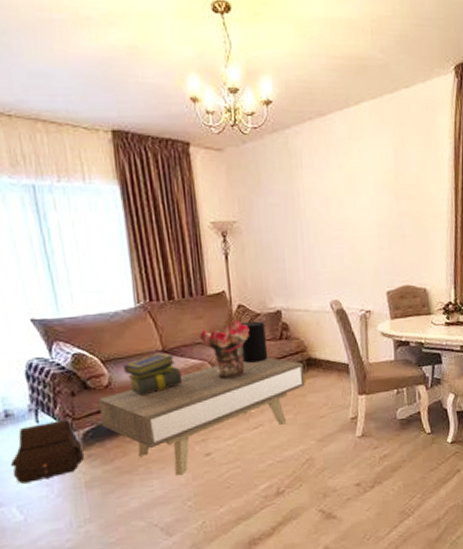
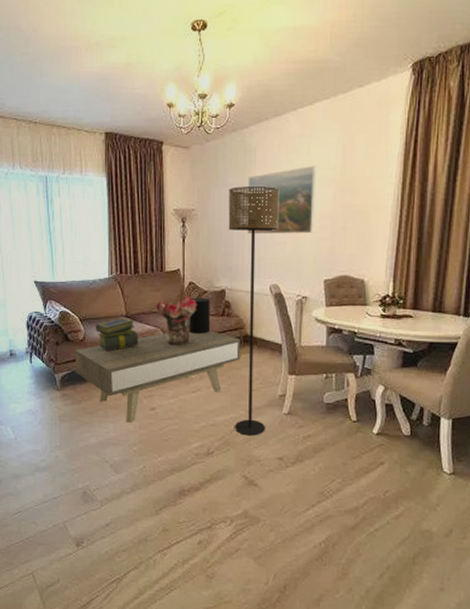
satchel: present [11,419,85,484] -> none [11,363,61,410]
floor lamp: none [275,194,339,467] -> present [228,186,280,436]
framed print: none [295,171,372,248] -> present [247,166,317,235]

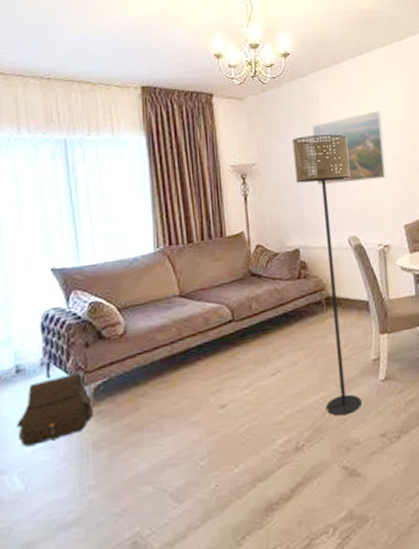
satchel: none [11,363,61,410] -> present [17,373,95,447]
coffee table: present [74,330,241,423] -> none [112,297,324,432]
stack of books: present [96,317,139,352] -> none [140,298,199,344]
bouquet: present [153,294,197,346] -> none [215,260,268,323]
decorative container: present [189,297,211,334] -> none [258,260,287,305]

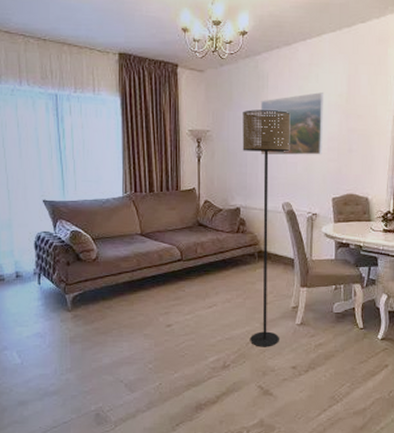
satchel: present [17,373,95,447] -> none [16,284,72,333]

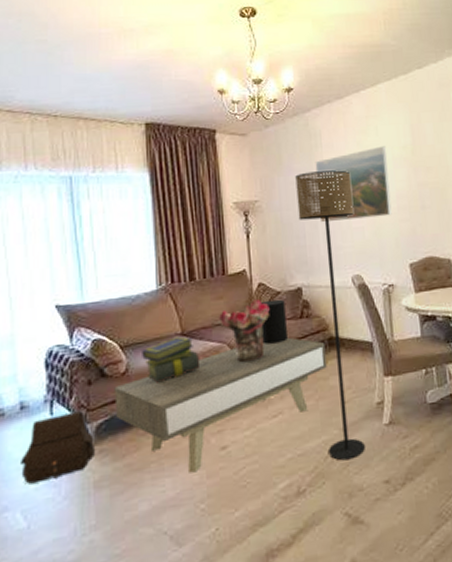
satchel: none [16,284,72,333] -> present [21,411,96,485]
coffee table: none [87,247,255,341] -> present [114,337,327,473]
stack of books: none [109,236,155,270] -> present [142,336,201,383]
bouquet: none [169,212,212,263] -> present [216,298,270,363]
decorative container: none [205,215,226,250] -> present [260,299,289,345]

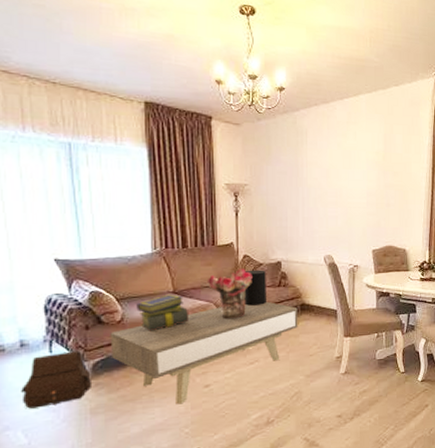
floor lamp: present [295,170,365,461] -> none [282,164,330,400]
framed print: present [315,146,392,223] -> none [300,149,362,209]

